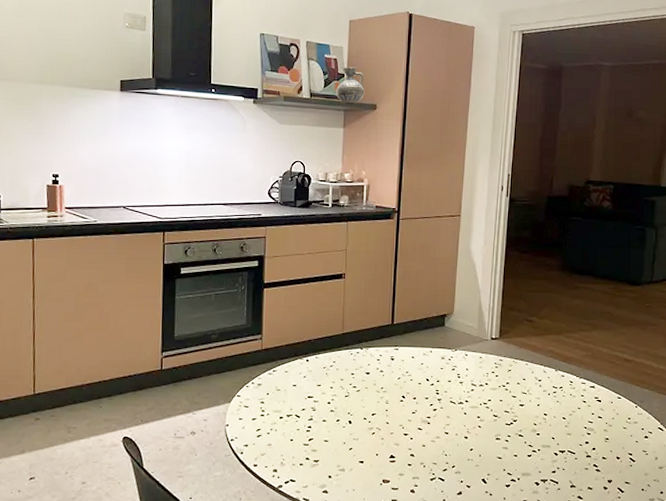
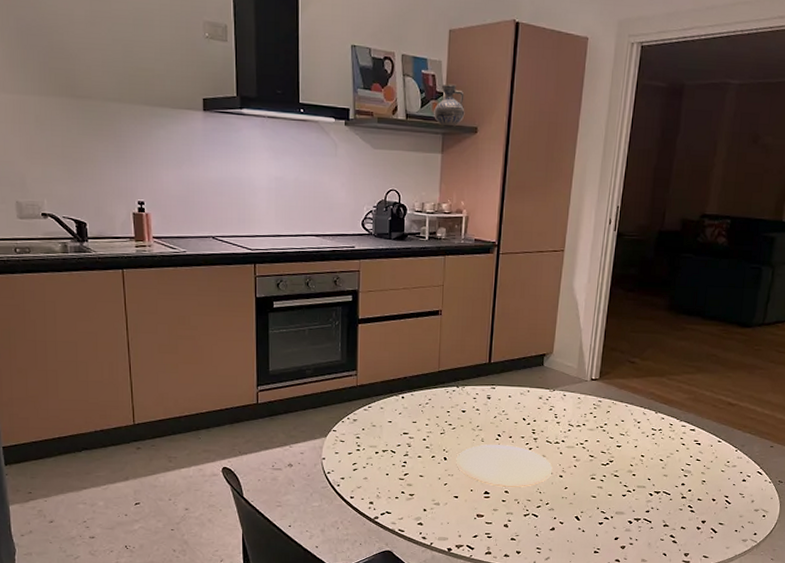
plate: none [361,406,457,450] -> present [456,444,553,487]

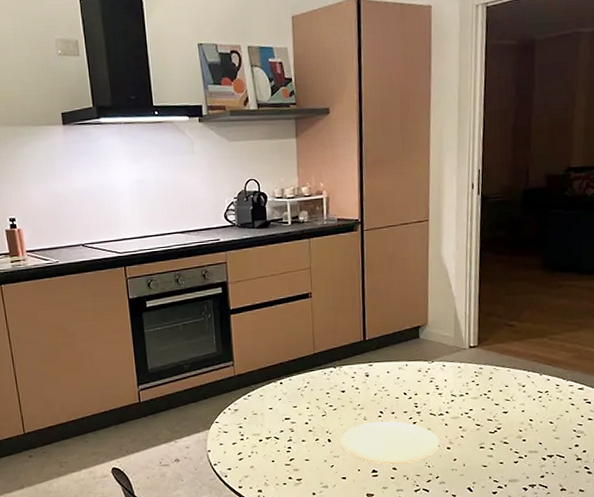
ceramic jug: present [434,84,465,128] -> none [284,68,316,112]

